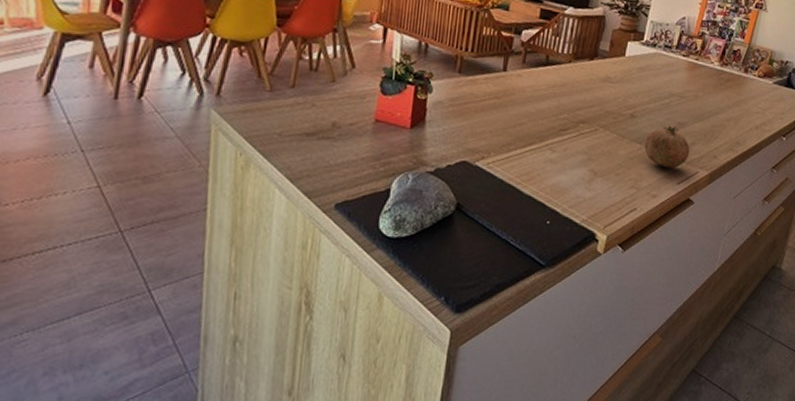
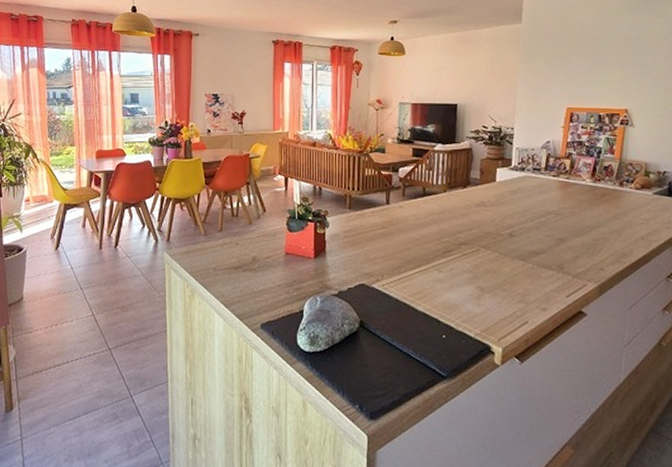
fruit: present [644,125,690,168] -> none [527,241,575,282]

